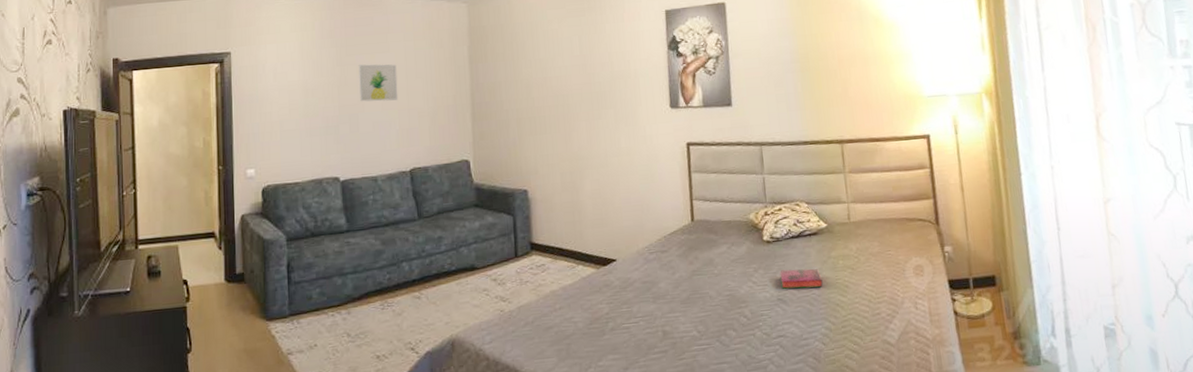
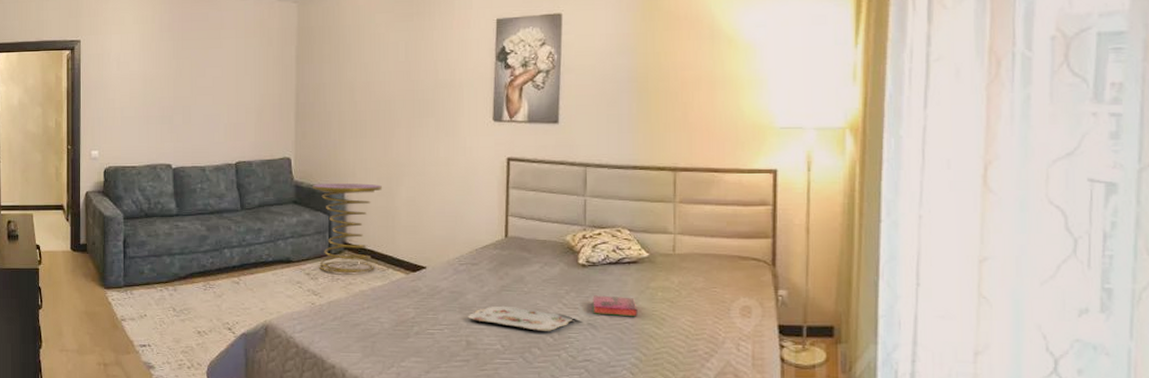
wall art: present [358,64,398,102] -> none [193,59,228,95]
side table: none [493,180,567,276] -> present [312,183,383,274]
serving tray: none [662,290,764,313] -> present [468,305,573,331]

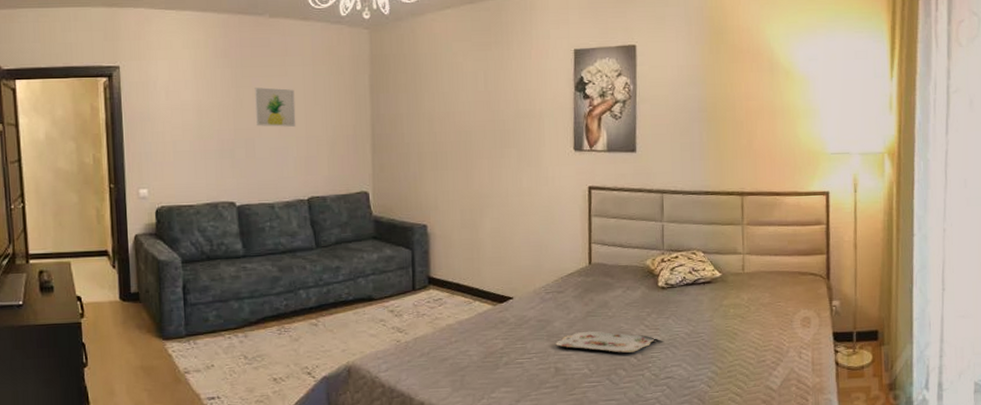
wall art: none [193,59,228,95] -> present [255,87,296,127]
side table: present [312,183,383,274] -> none [392,216,467,309]
hardback book: present [592,295,638,317] -> none [672,315,713,334]

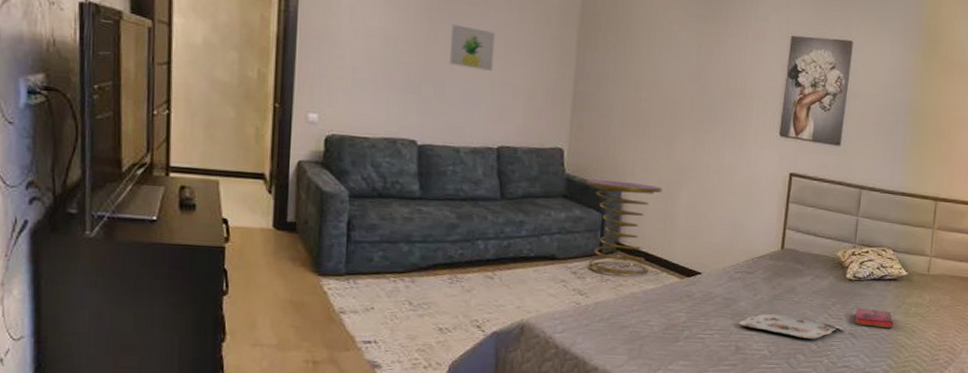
side table: none [392,216,467,309] -> present [585,179,663,275]
hardback book: none [672,315,713,334] -> present [855,307,893,329]

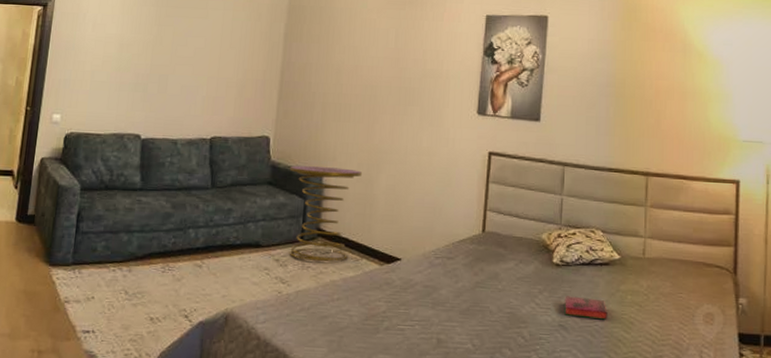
wall art: present [449,24,495,71] -> none [172,27,213,67]
serving tray: present [739,313,837,339] -> none [440,302,545,331]

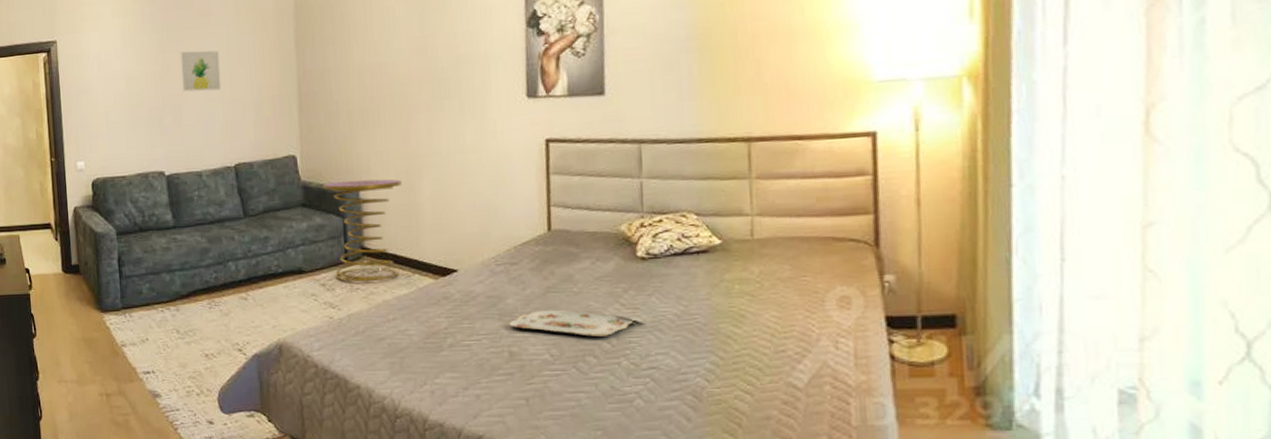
wall art: none [172,27,213,67] -> present [180,50,221,92]
serving tray: none [440,302,545,331] -> present [509,309,634,337]
hardback book: present [564,296,607,320] -> none [655,292,711,316]

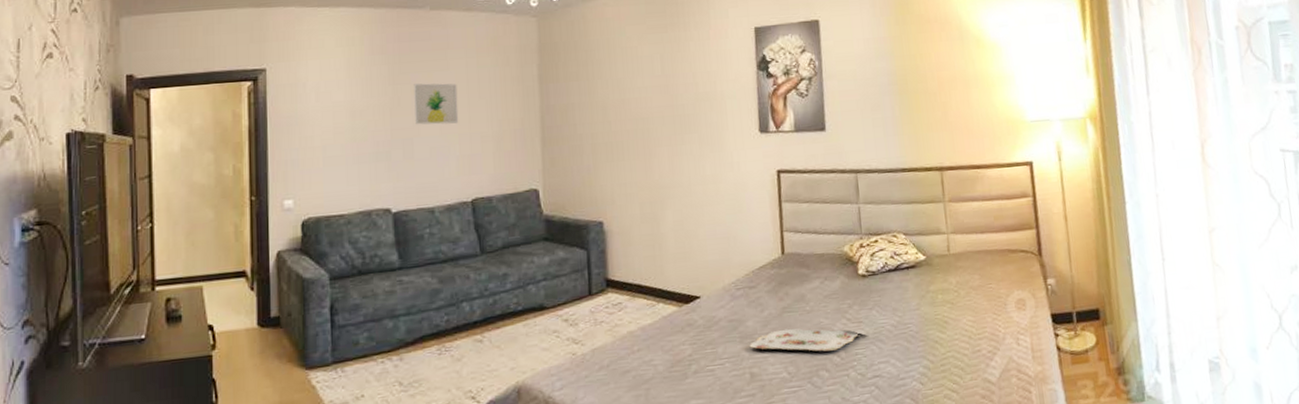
side table: present [321,179,403,282] -> none [565,210,646,316]

